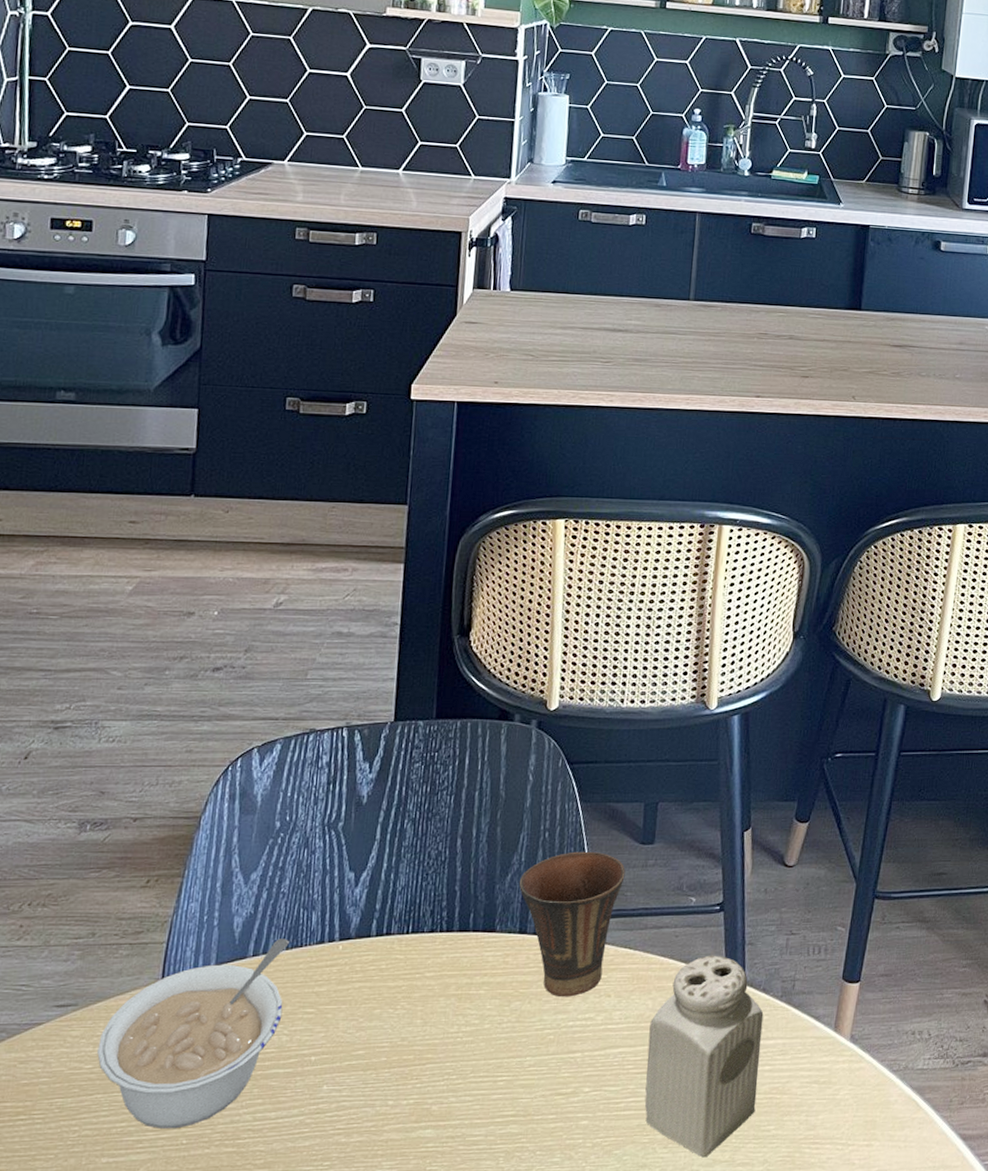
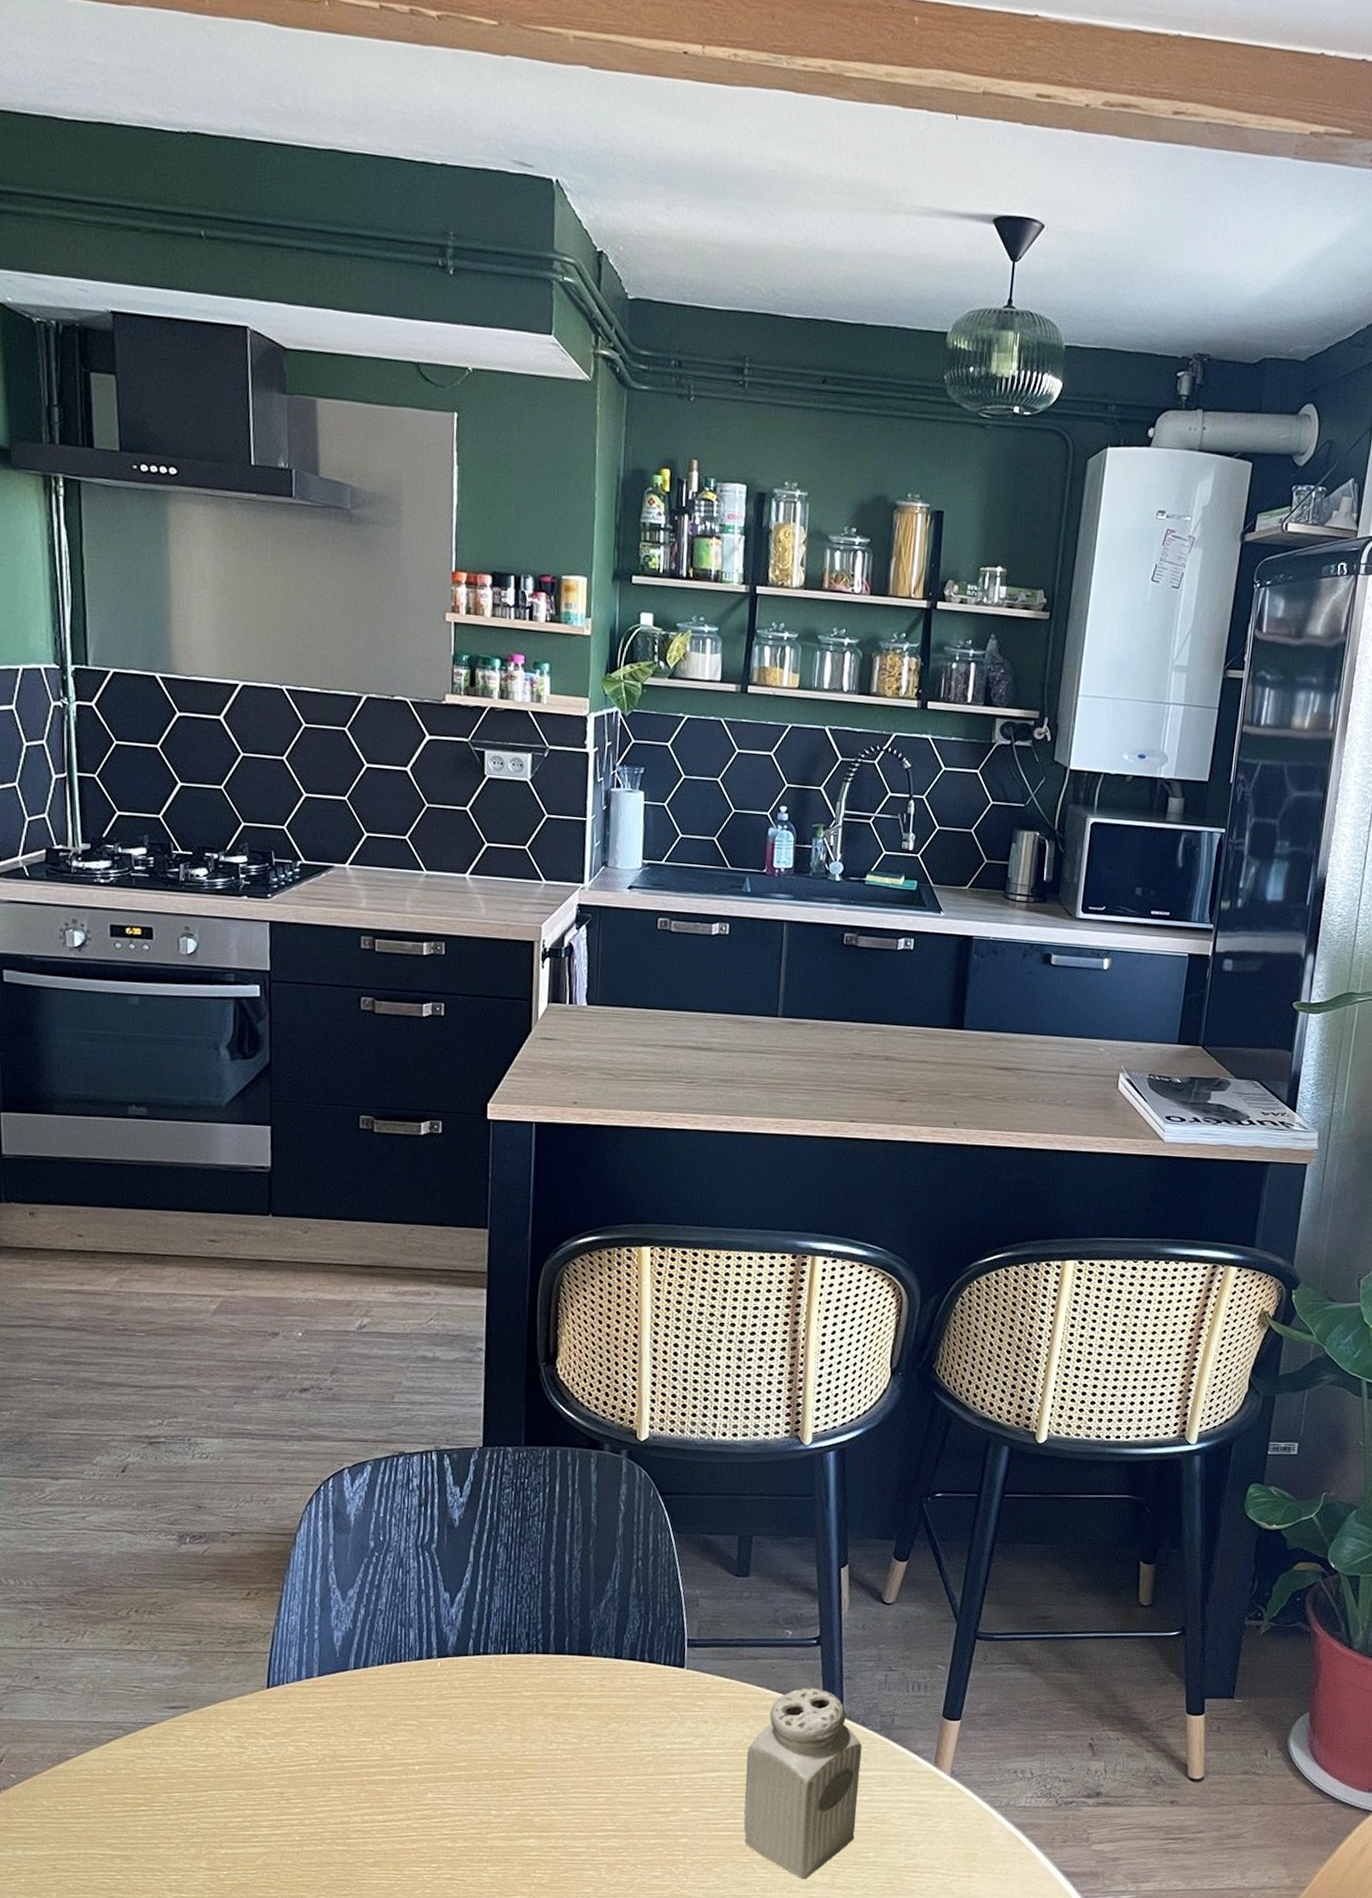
legume: present [97,938,289,1129] -> none [210,1653,388,1826]
cup: present [519,851,626,998] -> none [613,1581,720,1721]

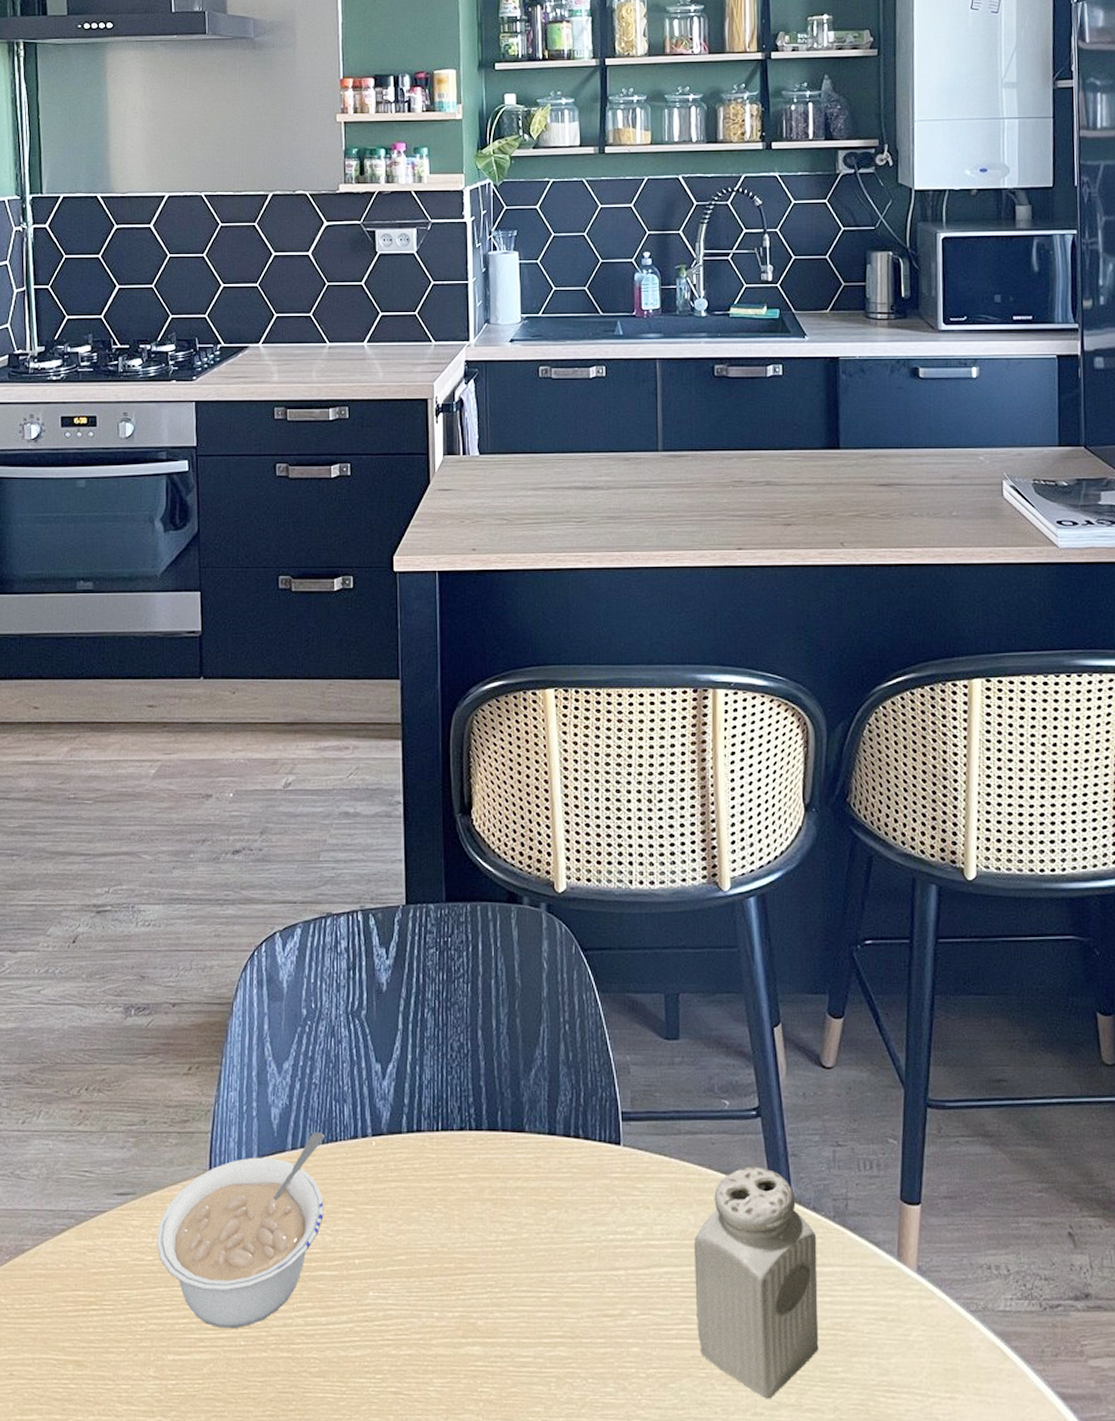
legume: none [210,1653,388,1826] -> present [157,1132,324,1329]

